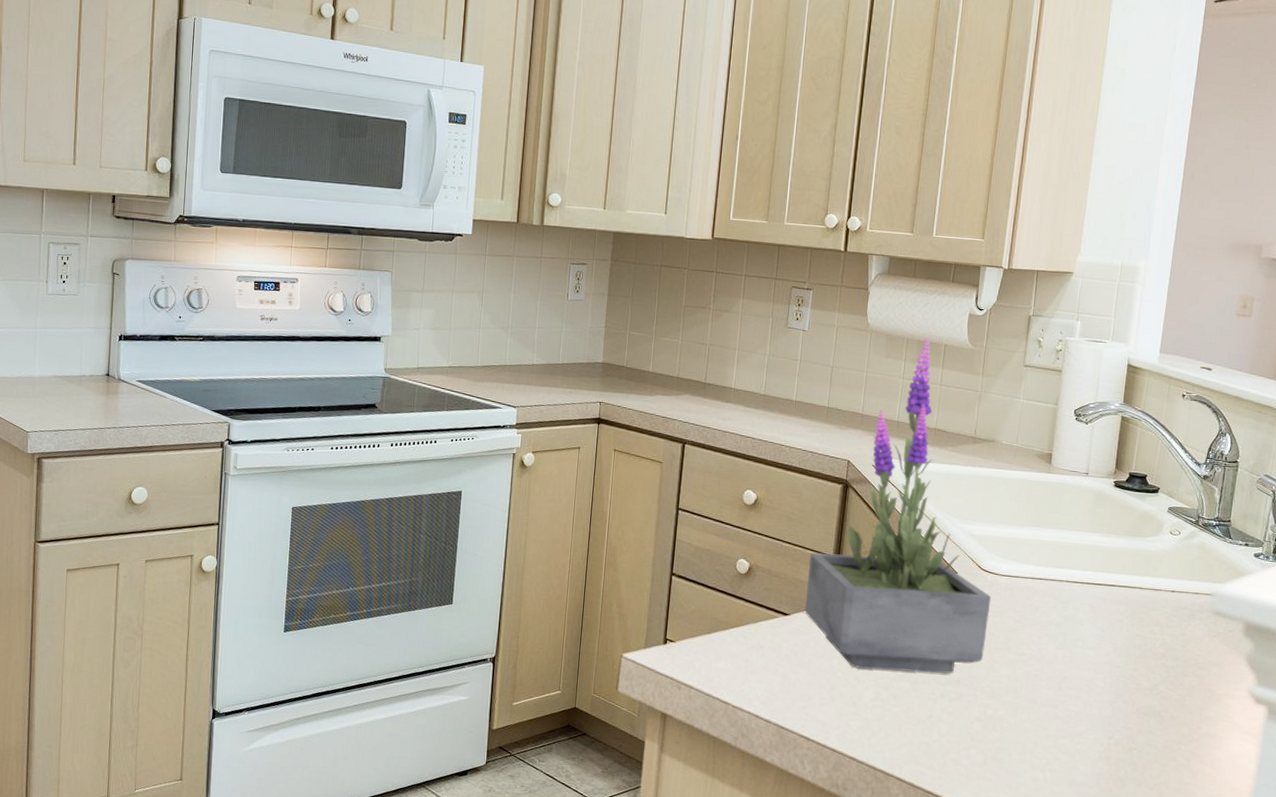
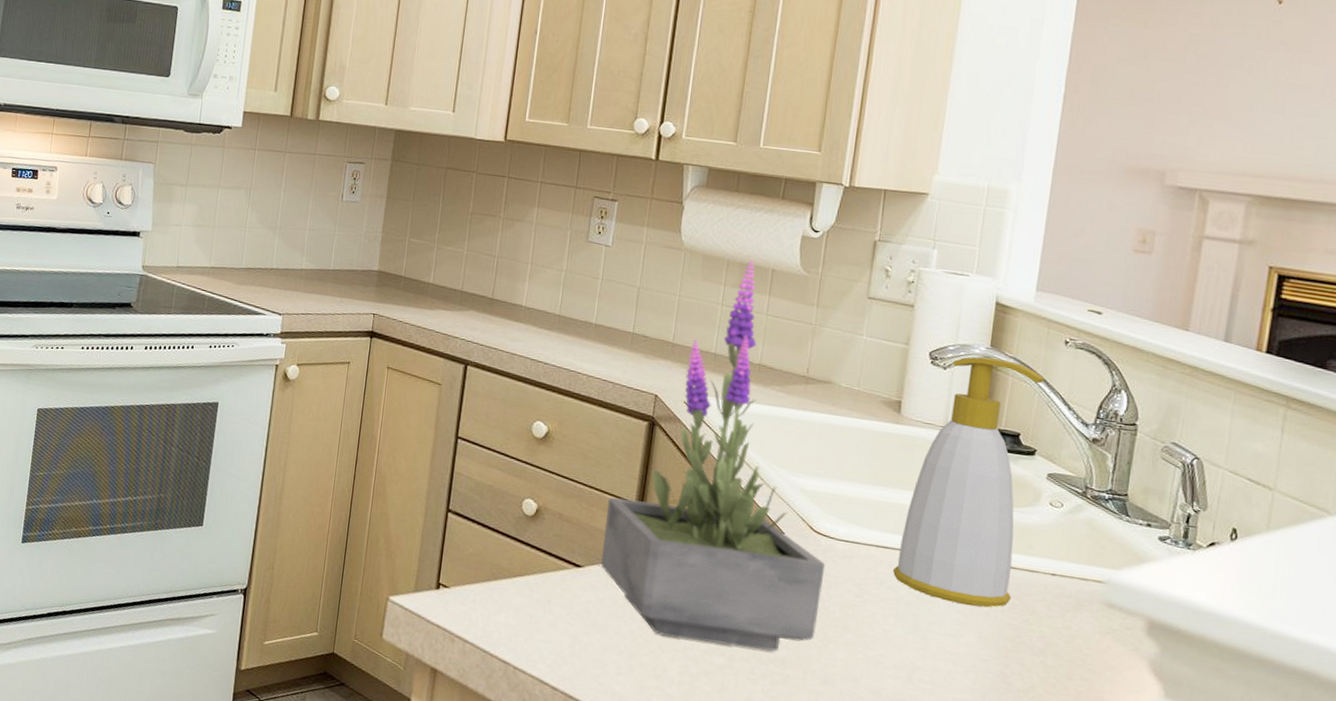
soap bottle: none [1046,411,1167,623] -> present [893,357,1045,608]

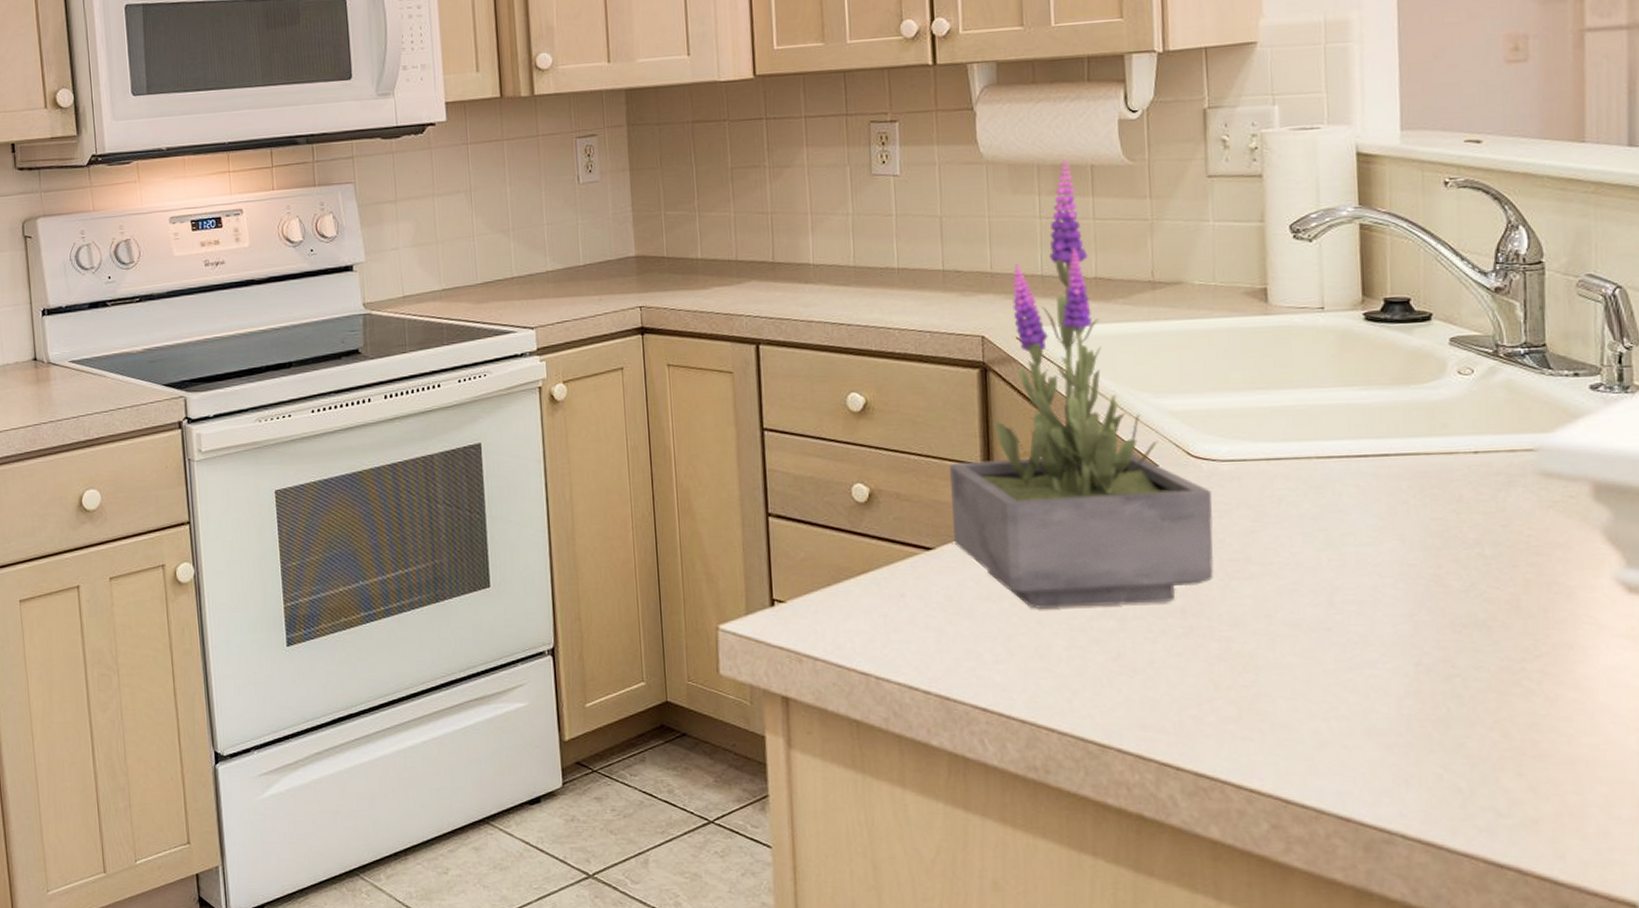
soap bottle: present [893,357,1045,608] -> none [1291,217,1432,507]

